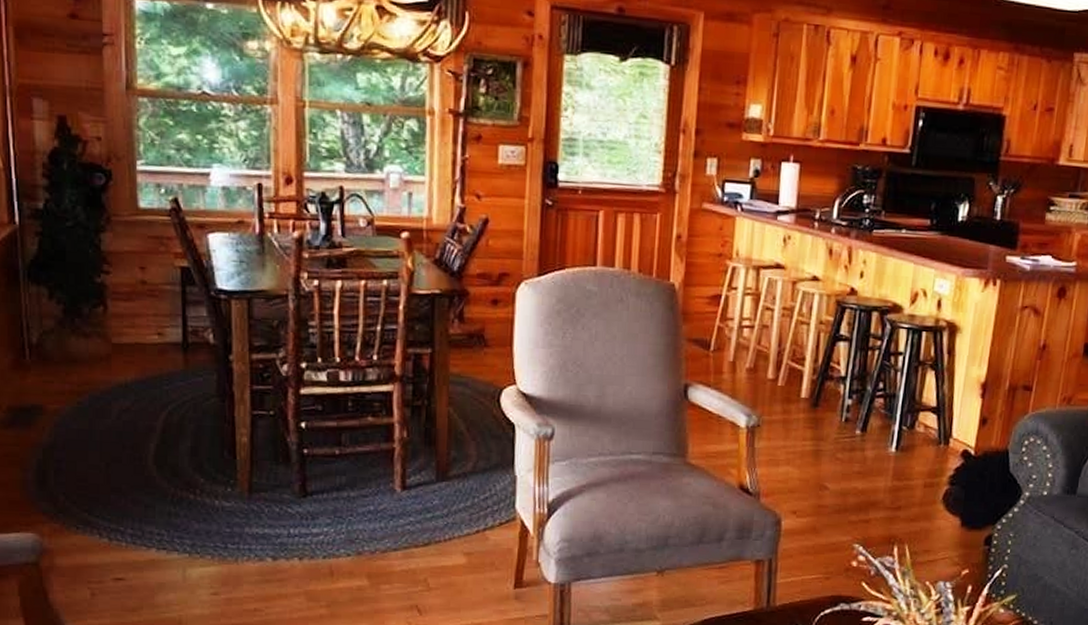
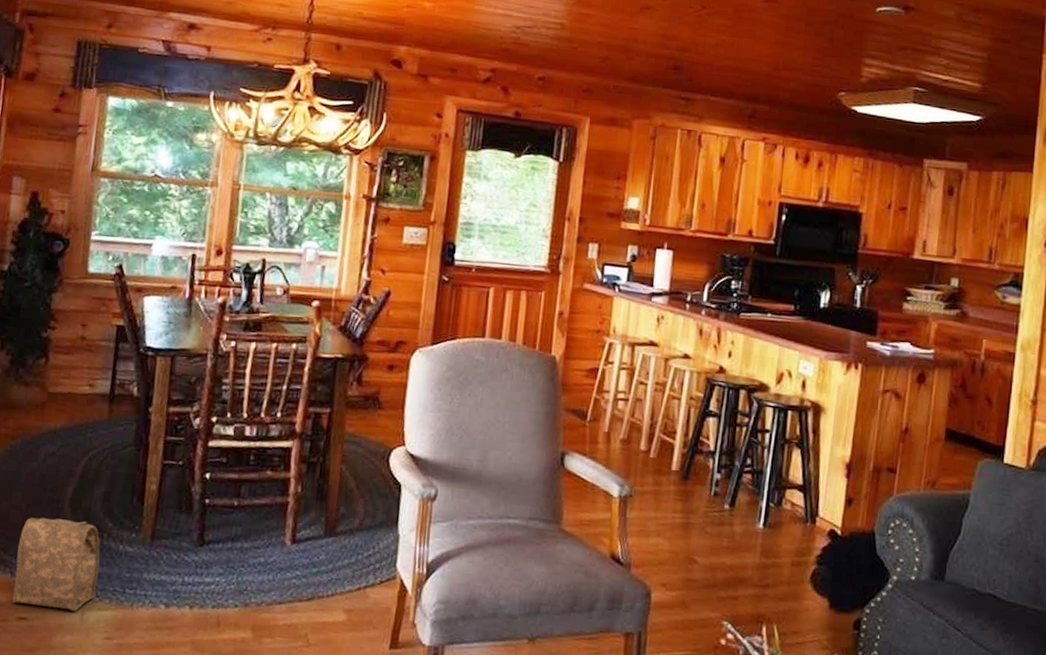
bag: none [102,476,196,570] -> present [12,517,101,612]

